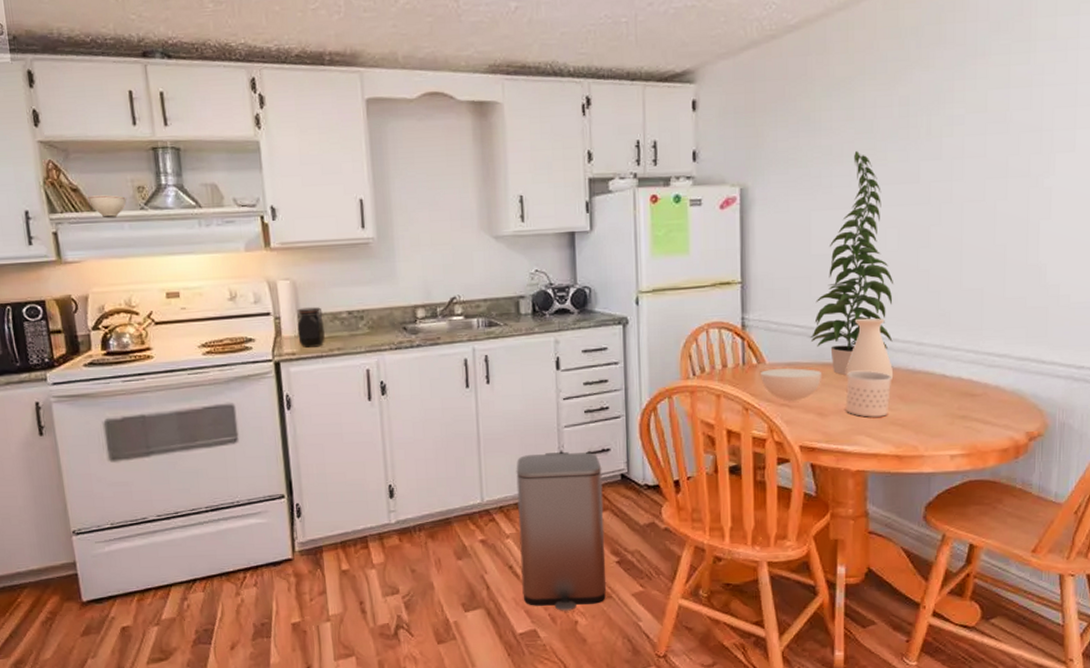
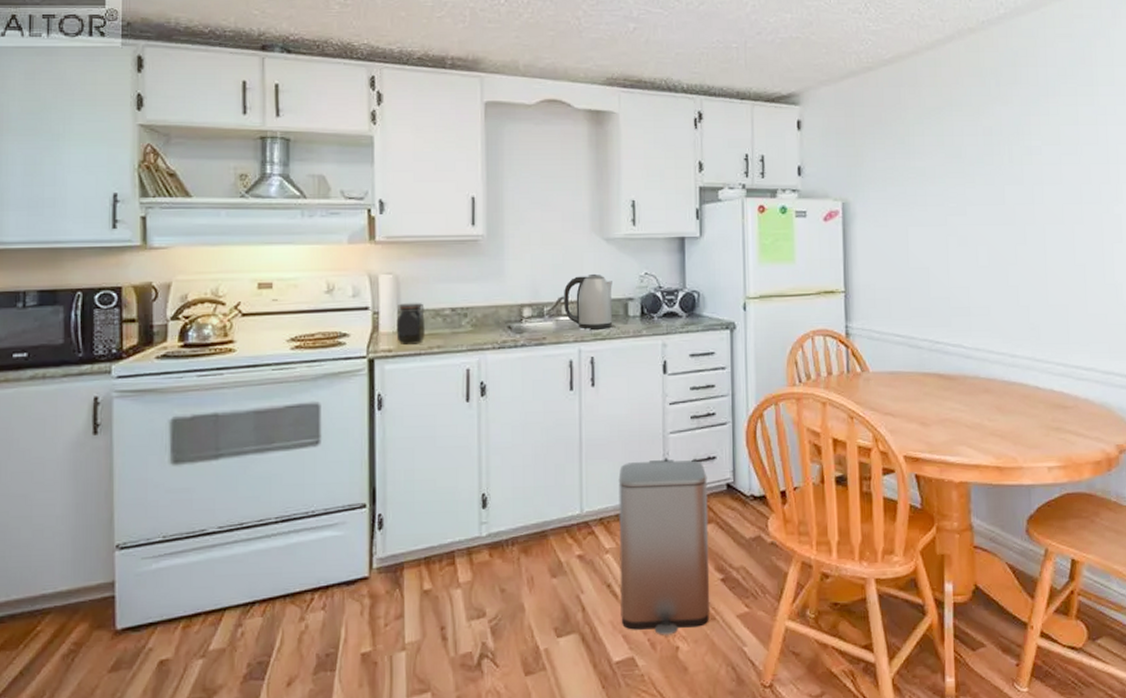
bowl: present [88,194,127,219] -> none [185,181,227,205]
kettle: none [455,272,505,329] -> present [564,273,613,330]
bowl: present [761,368,822,402] -> none [865,377,924,411]
plant: present [810,151,893,375] -> none [911,174,988,385]
vase: present [845,318,894,380] -> none [945,329,991,391]
mug: present [845,370,891,417] -> none [946,380,989,428]

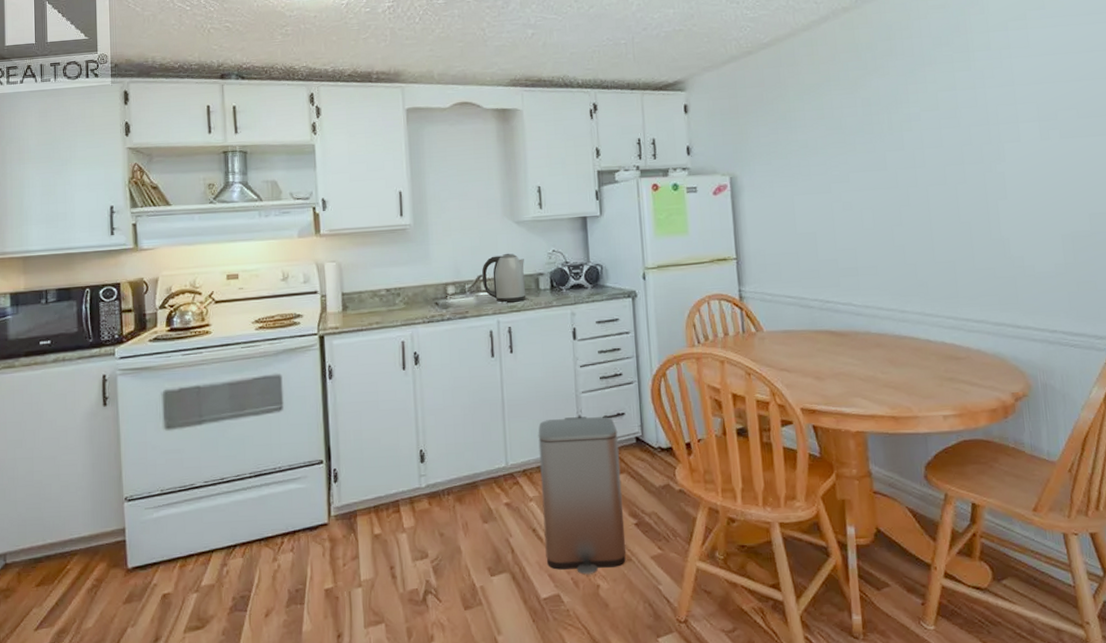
jar: present [396,302,425,344] -> none [341,285,365,322]

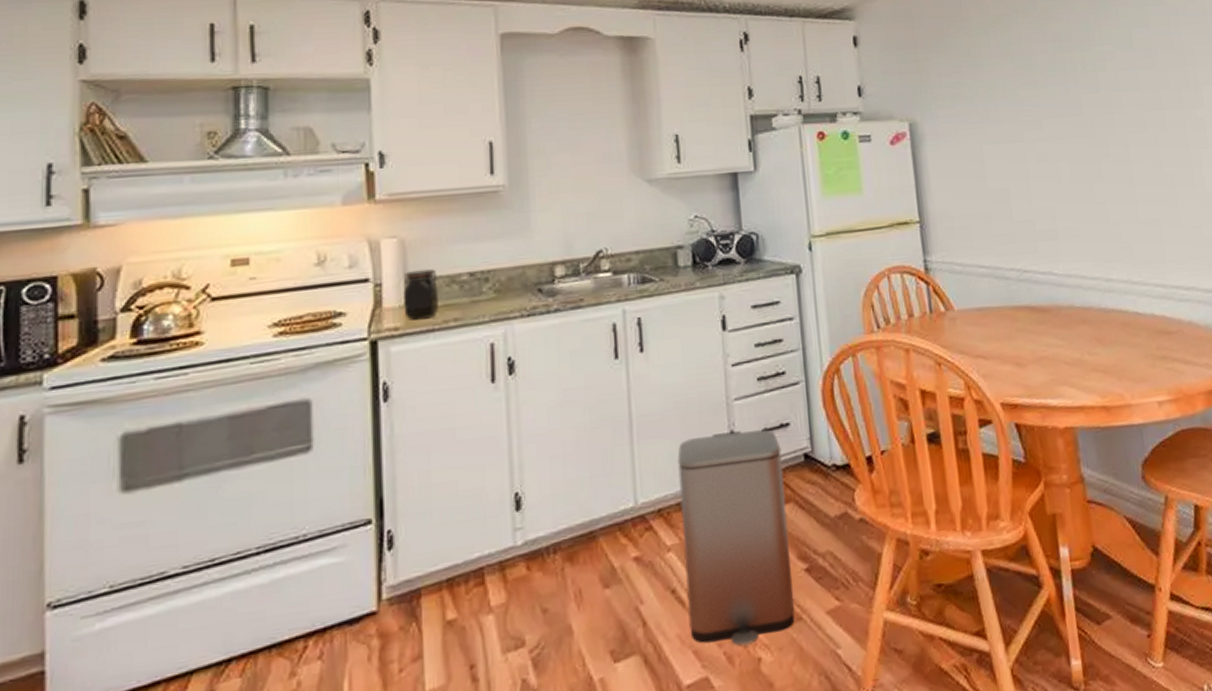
jar: none [341,285,365,322] -> present [403,268,439,320]
kettle: present [482,253,527,303] -> none [602,220,661,287]

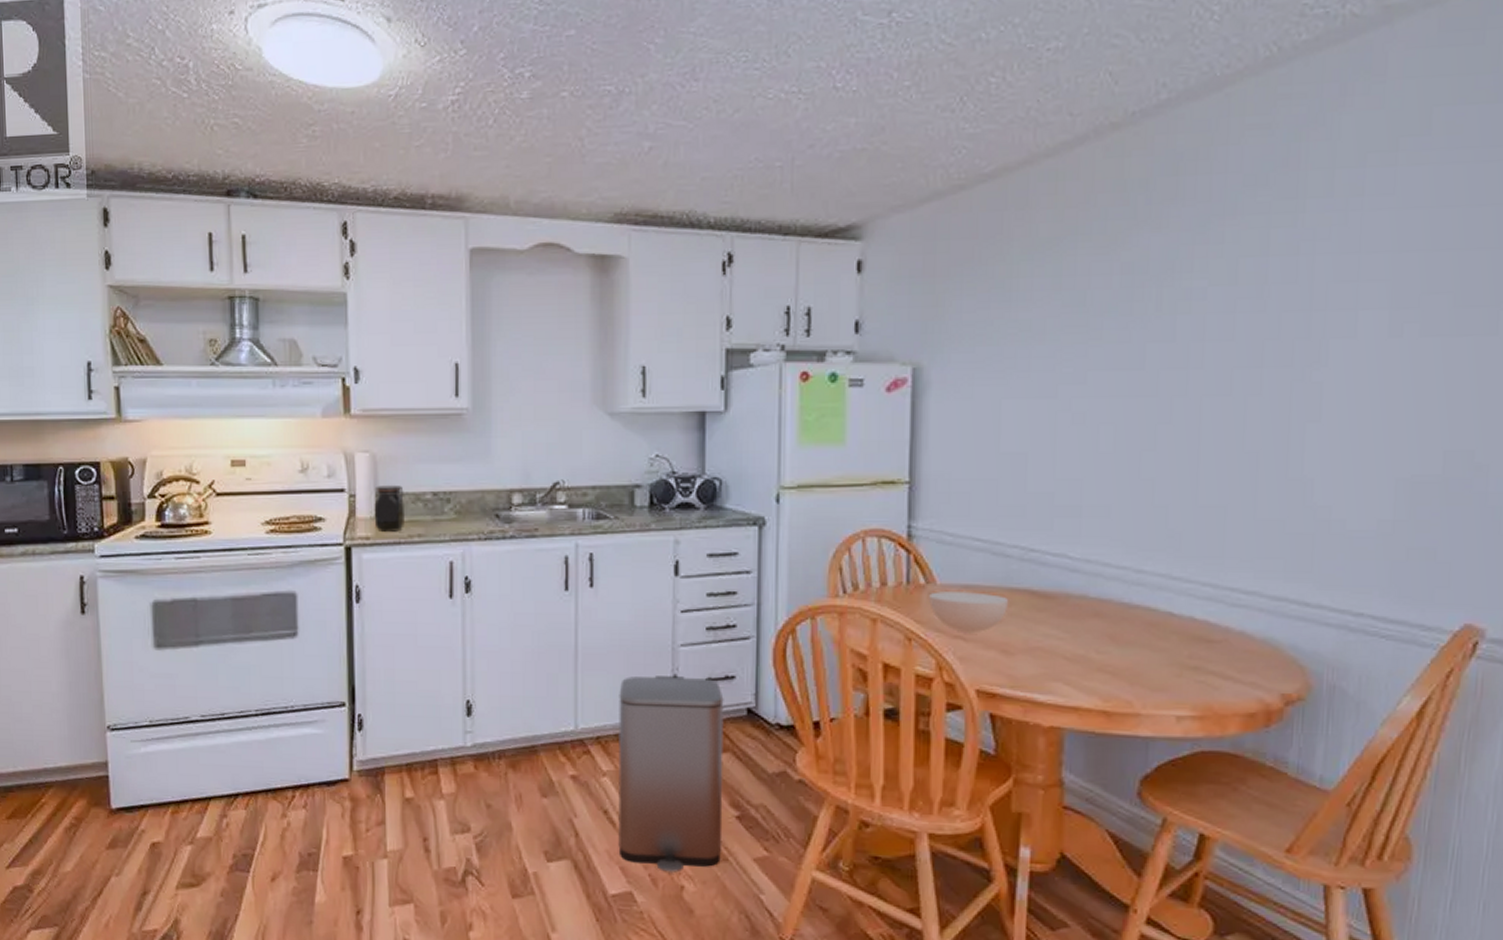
bowl: none [950,313,1015,352] -> present [929,592,1009,634]

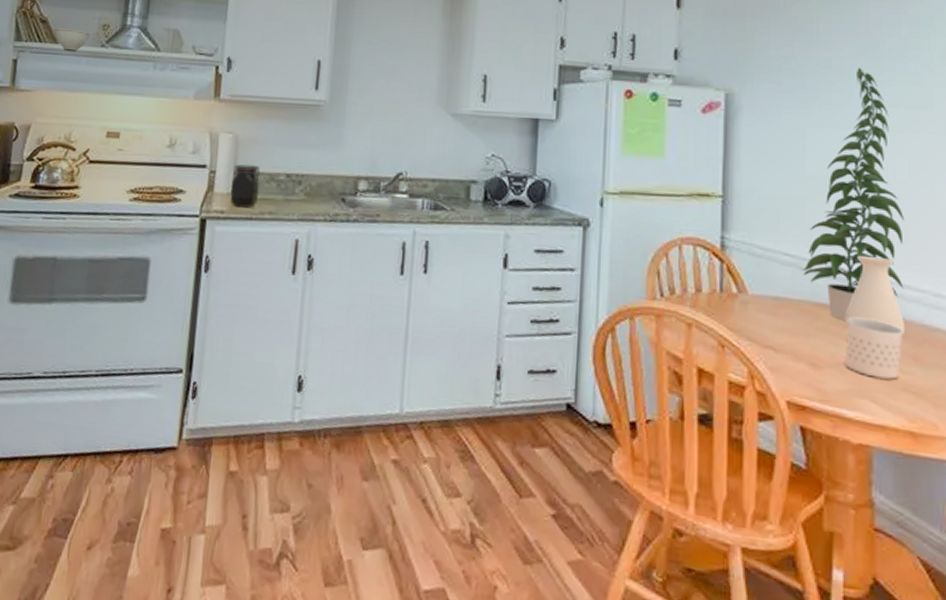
bowl: none [155,347,197,374] -> present [54,28,91,52]
pedal bin: present [618,676,724,873] -> none [434,363,545,571]
bowl: present [929,592,1009,634] -> none [741,301,817,345]
plant: none [995,328,1106,604] -> present [803,68,904,321]
mug: none [1037,600,1100,661] -> present [844,317,902,380]
vase: none [1039,534,1104,615] -> present [844,255,906,336]

